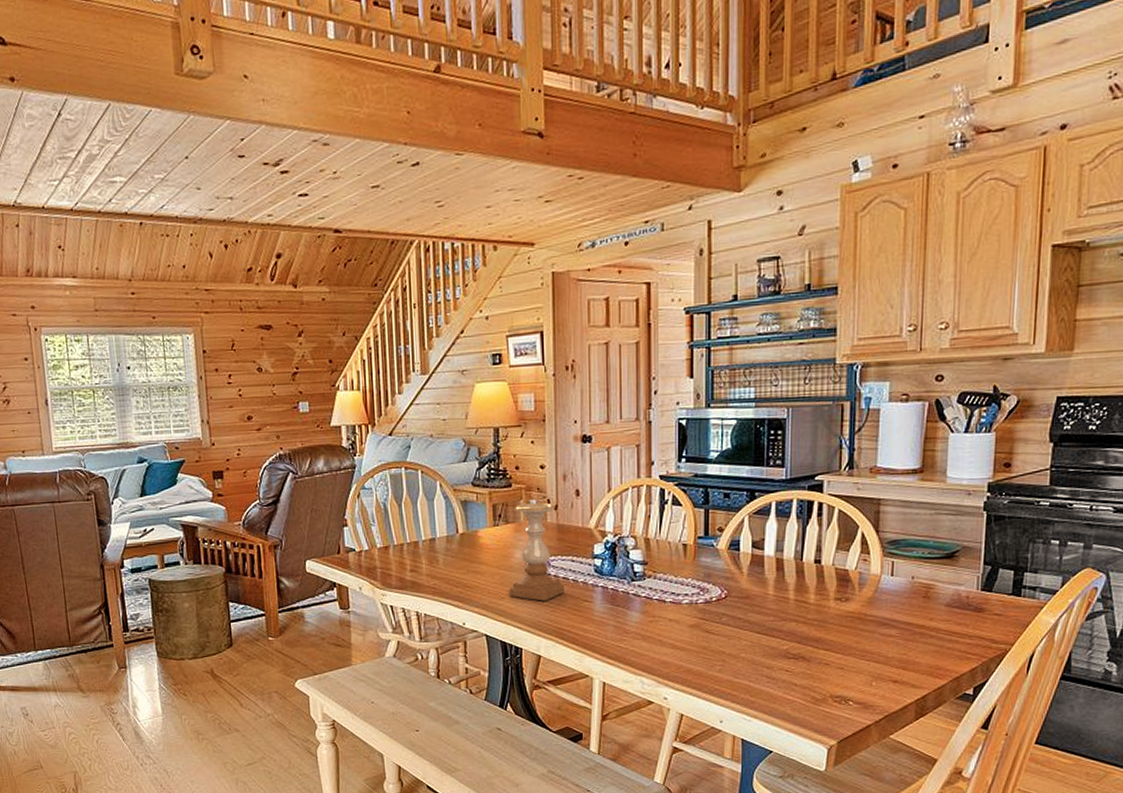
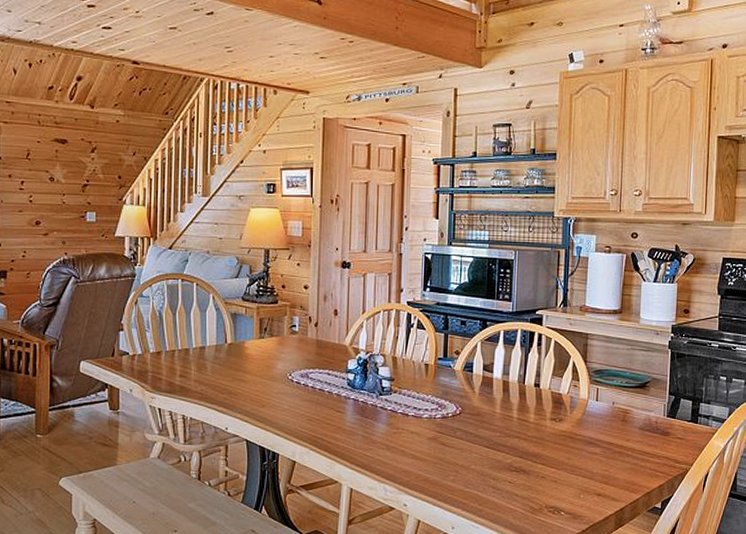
candle holder: present [508,502,564,601] -> none [269,319,320,410]

